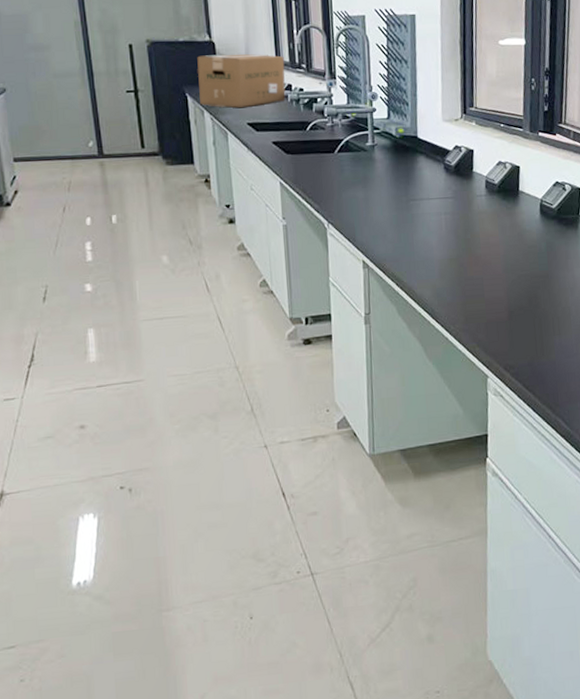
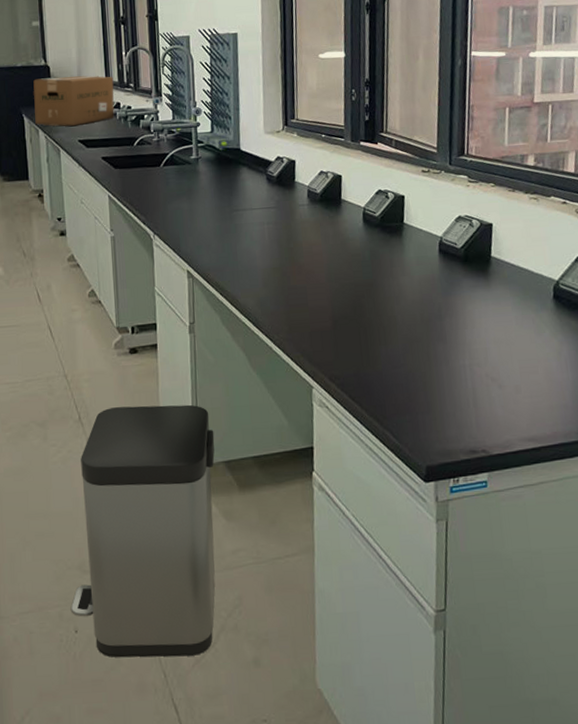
pedal bin: none [245,395,391,641] -> present [70,404,215,658]

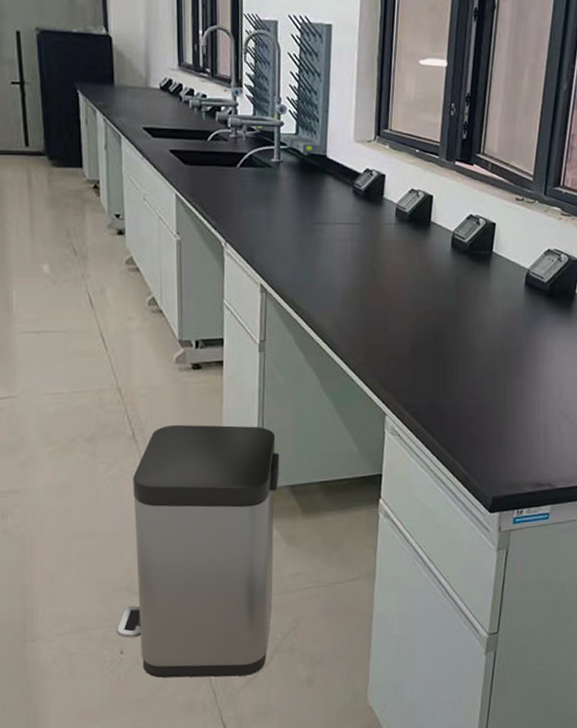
box: present [33,75,115,127] -> none [91,50,188,111]

